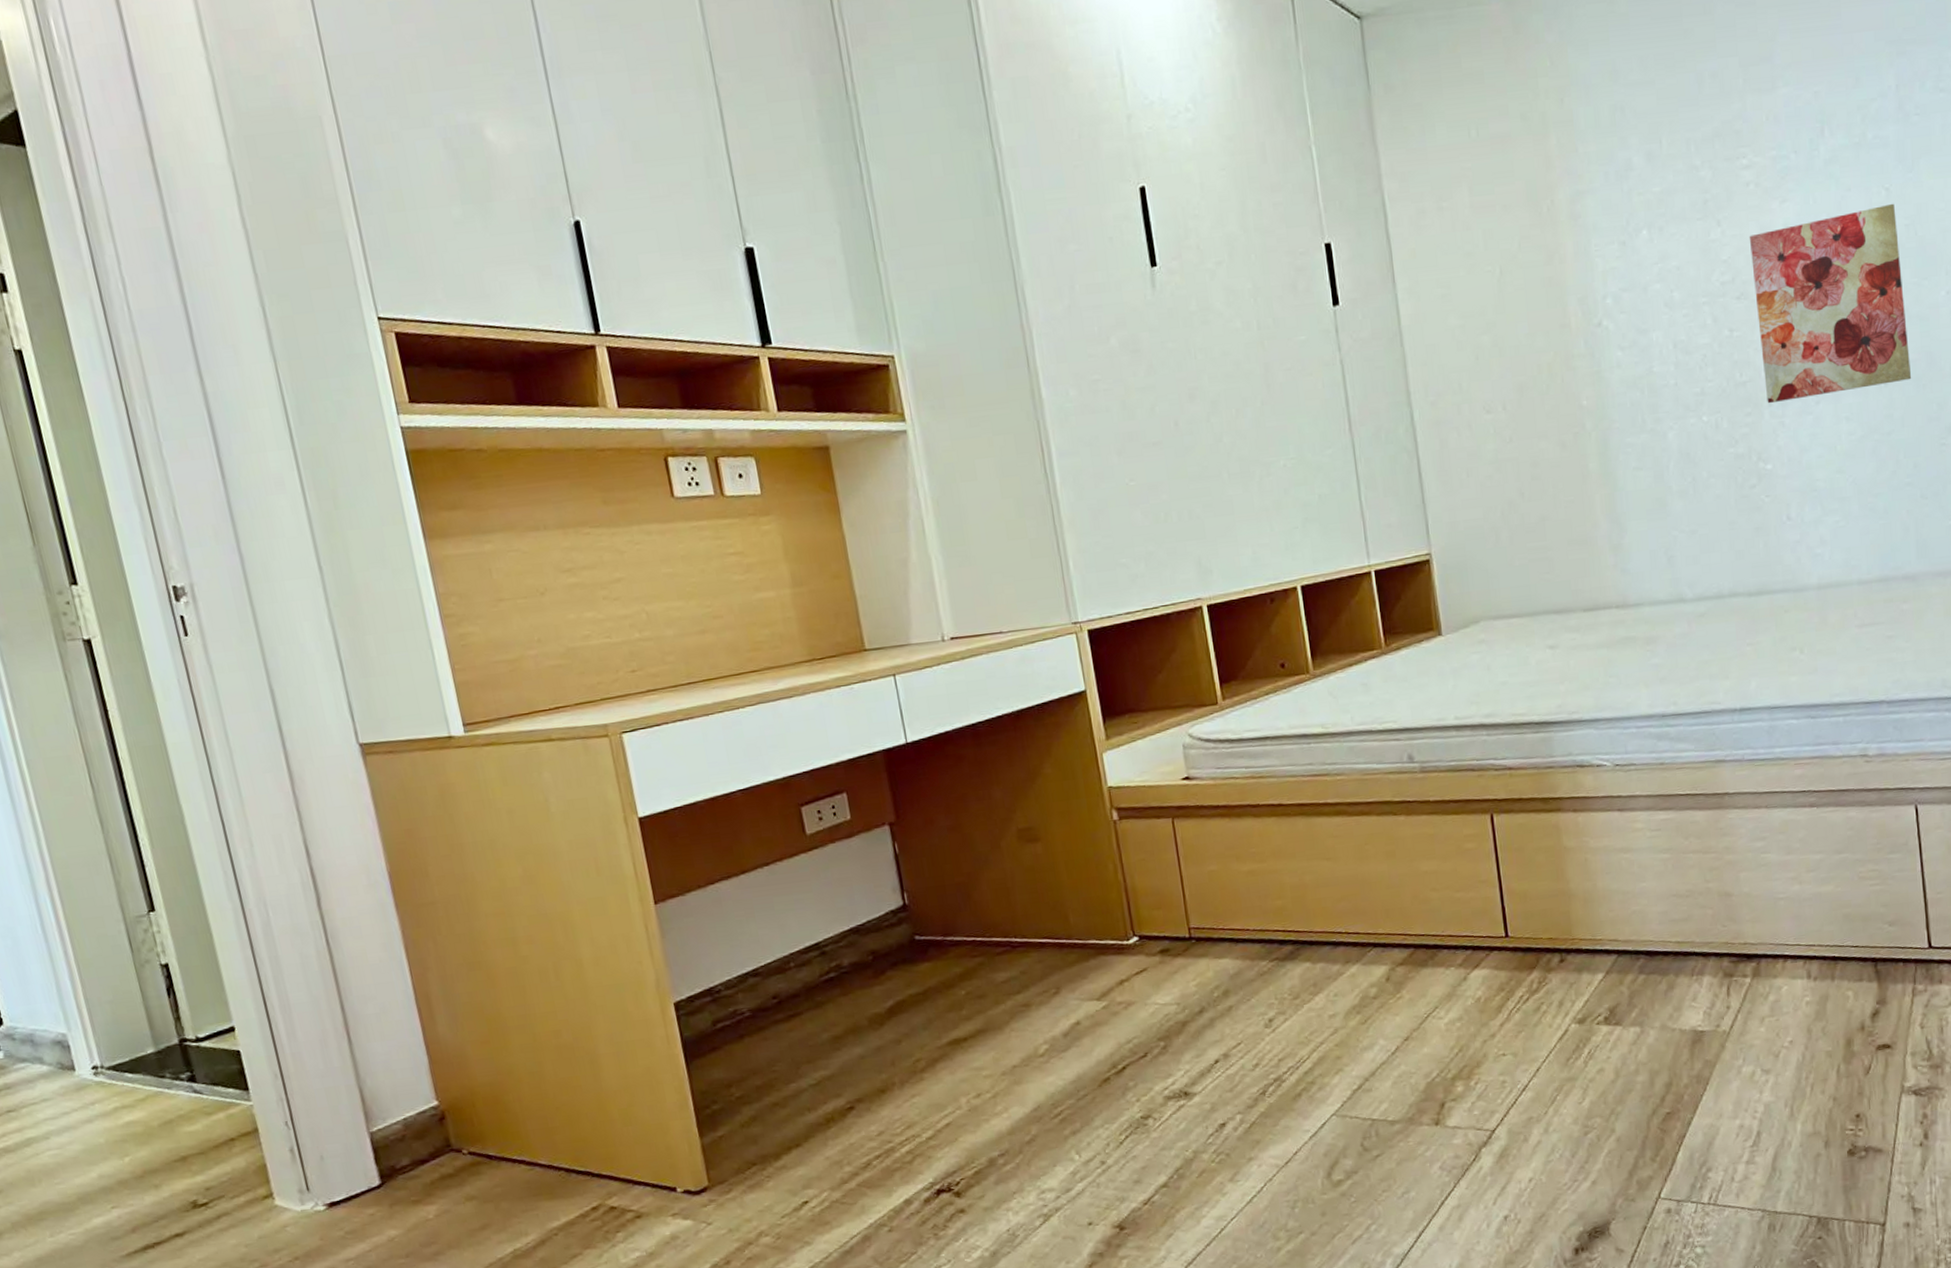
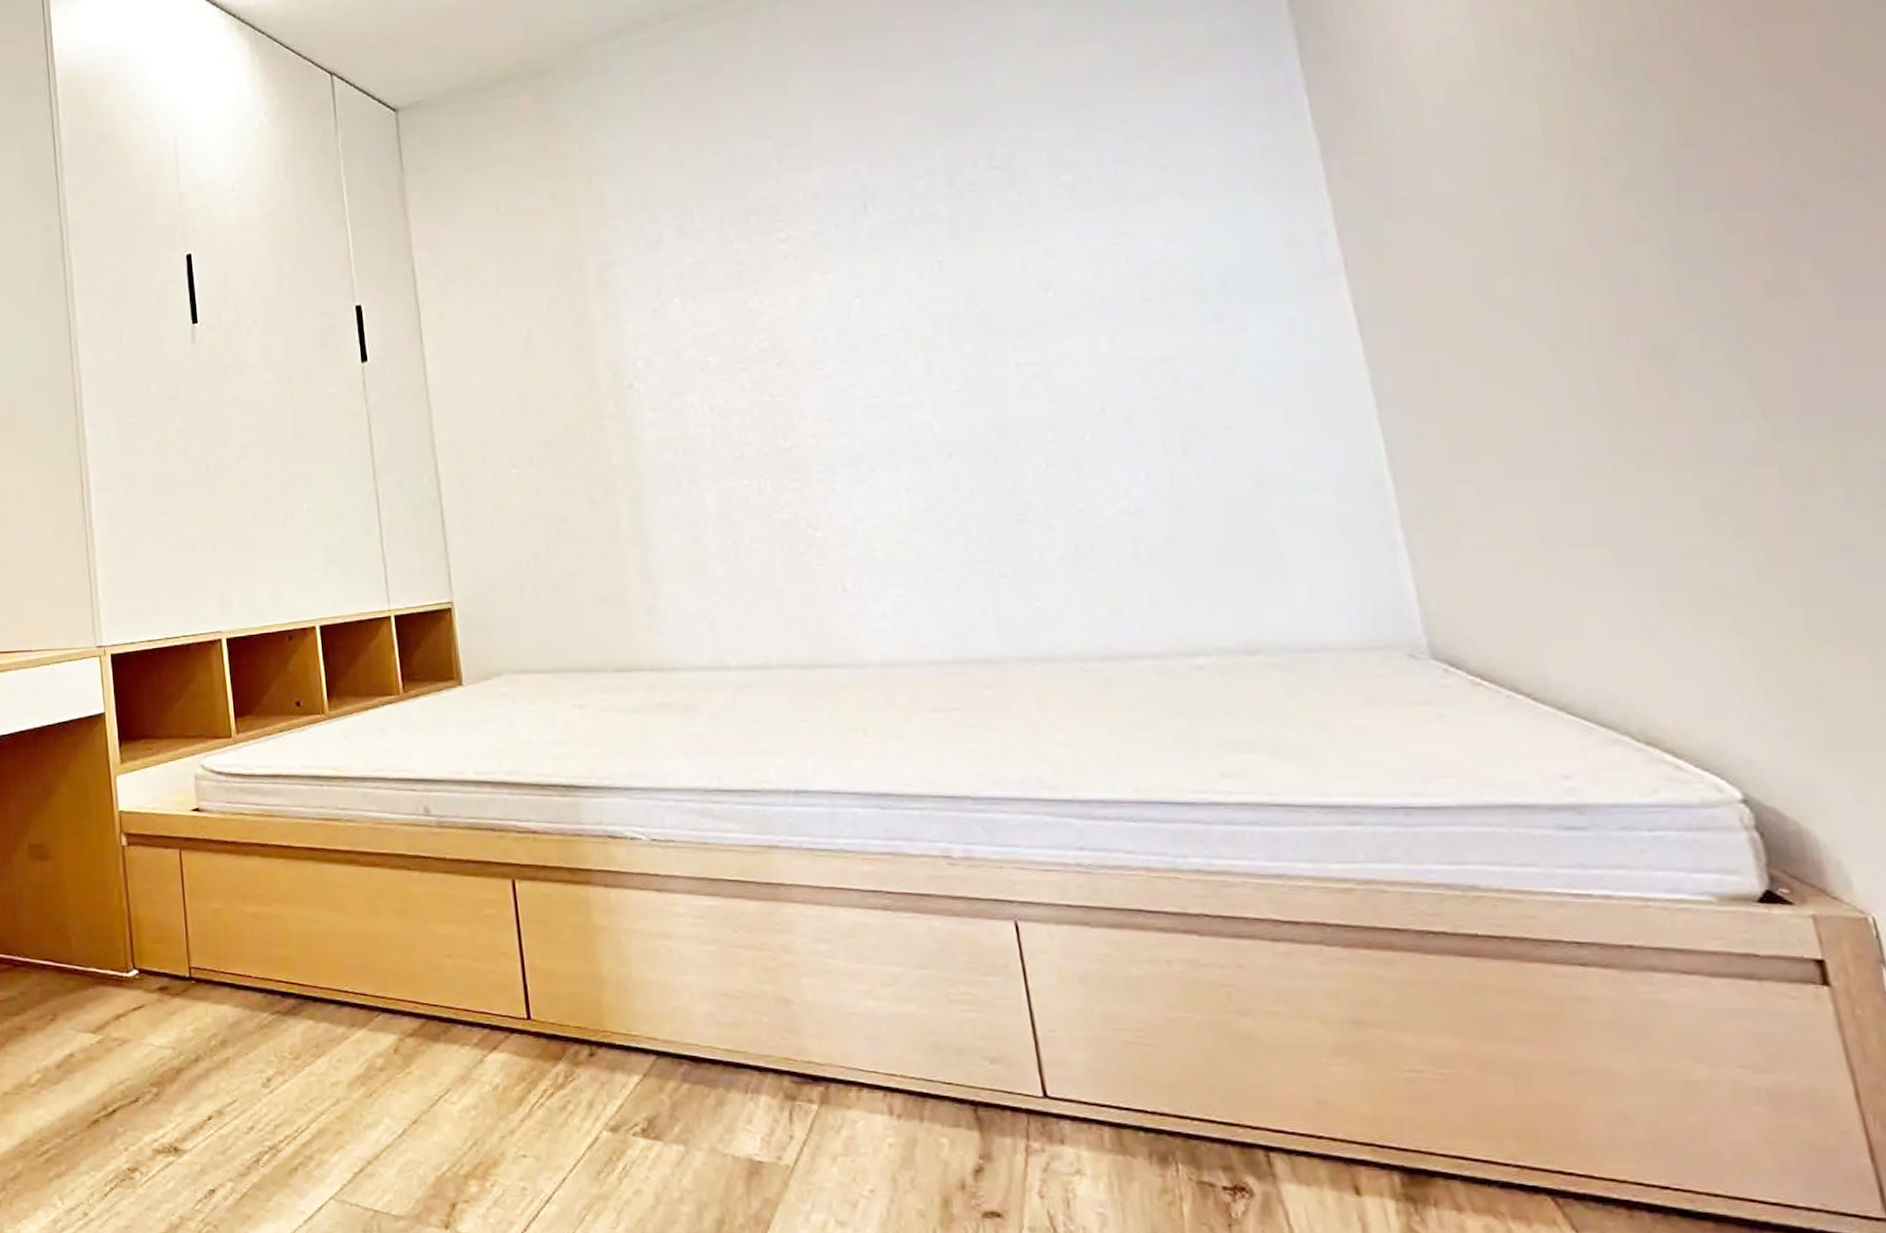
wall art: present [1749,203,1912,404] -> none [789,276,981,471]

